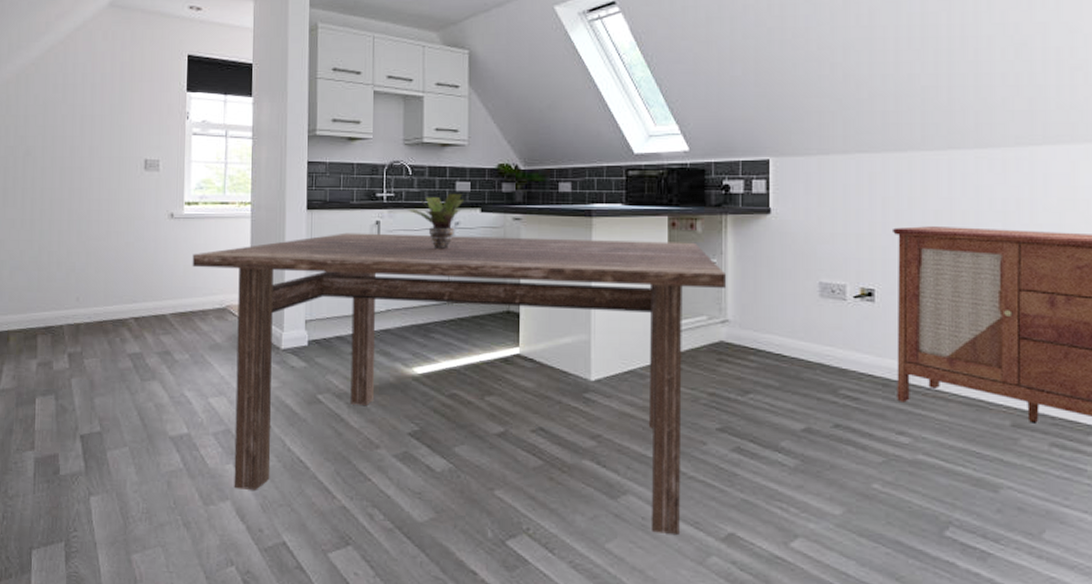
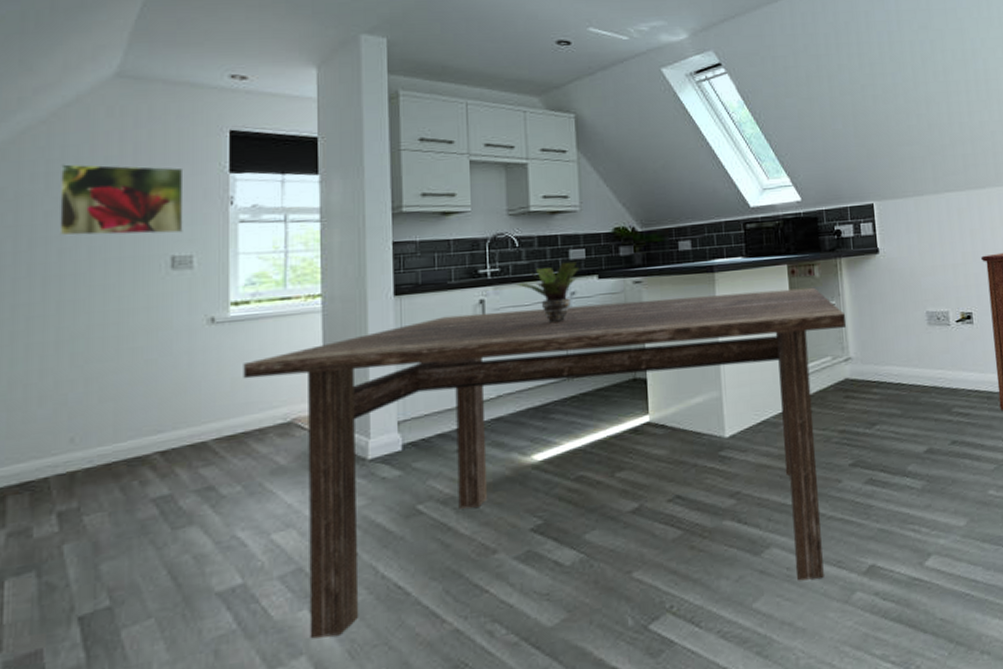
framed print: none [71,78,155,141] -> present [59,164,184,236]

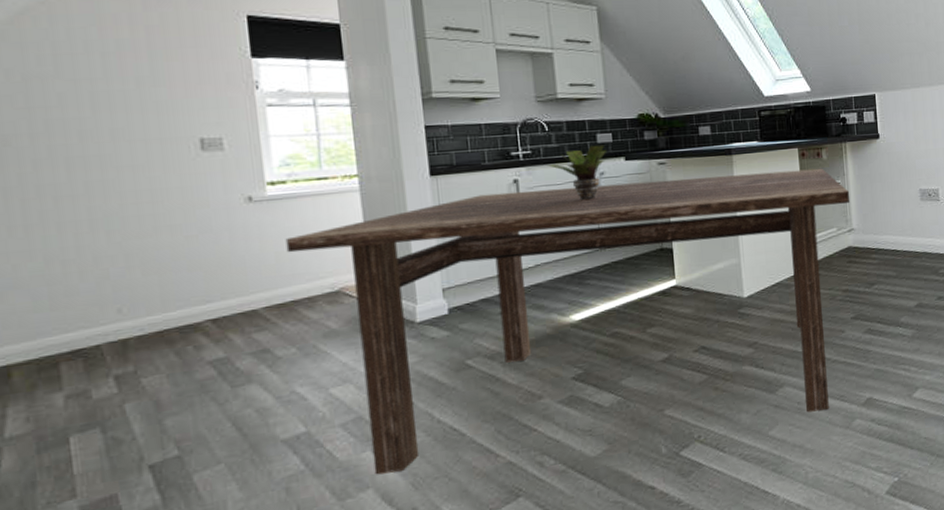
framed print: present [59,164,184,236] -> none [67,46,209,119]

